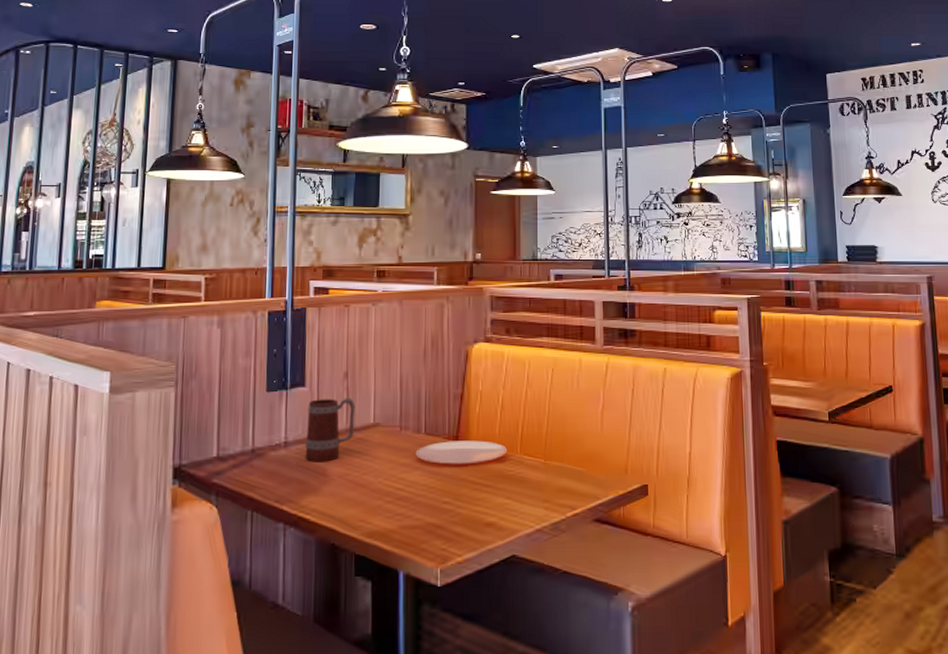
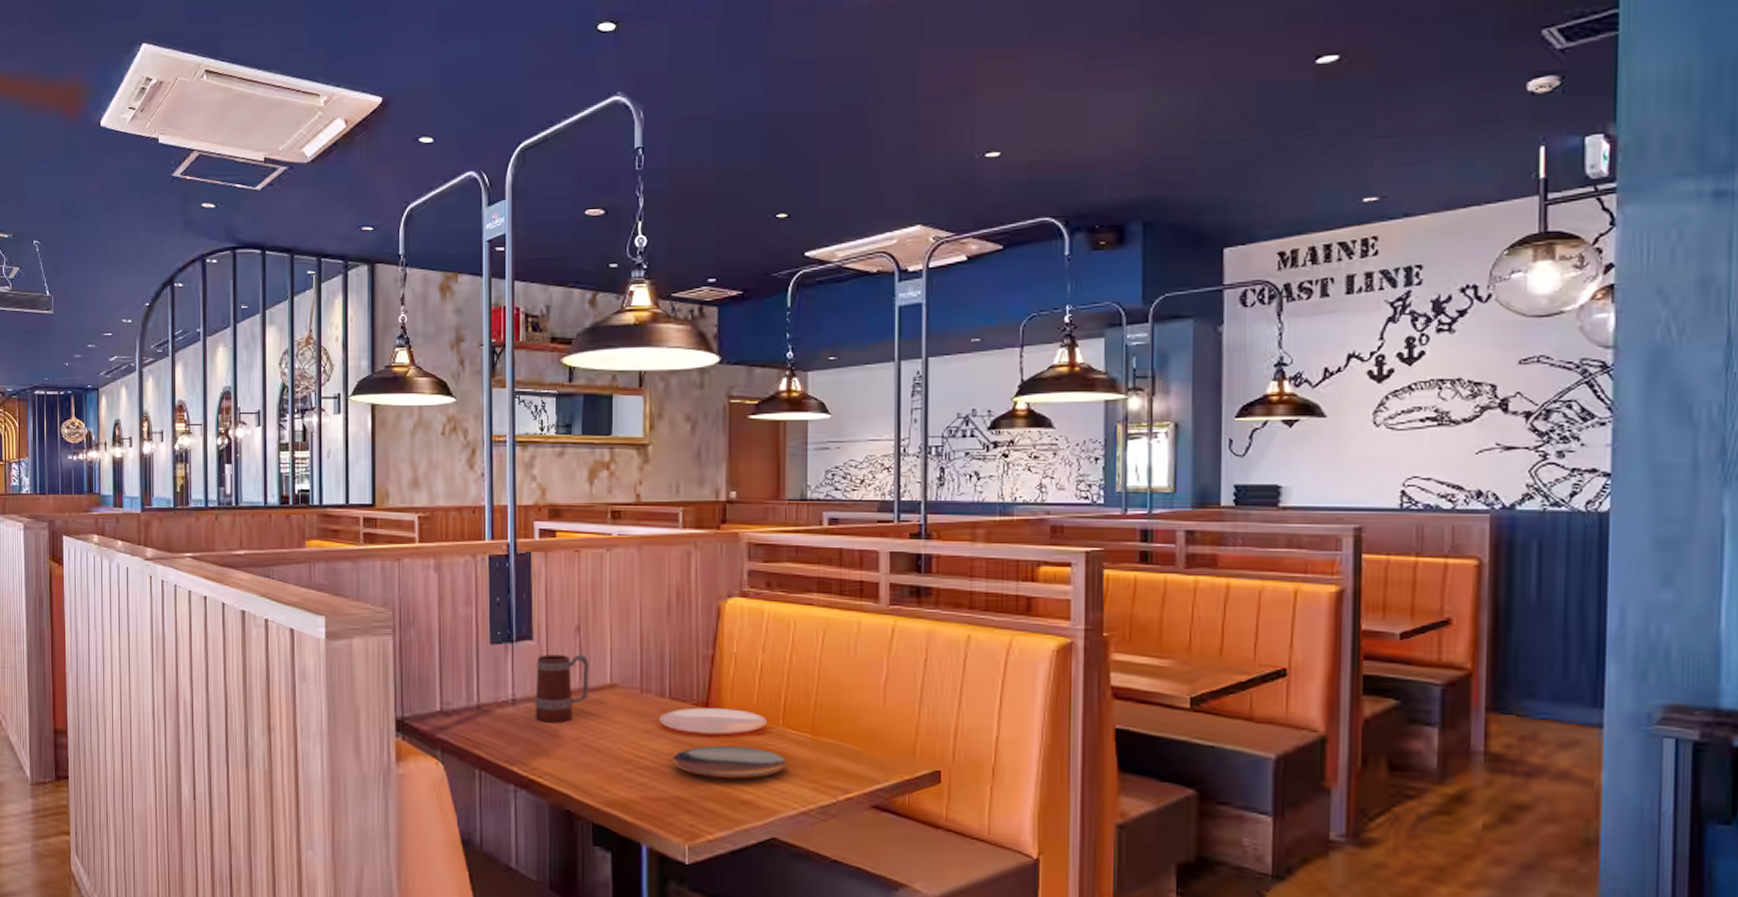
plate: none [426,474,525,503] -> present [672,745,788,779]

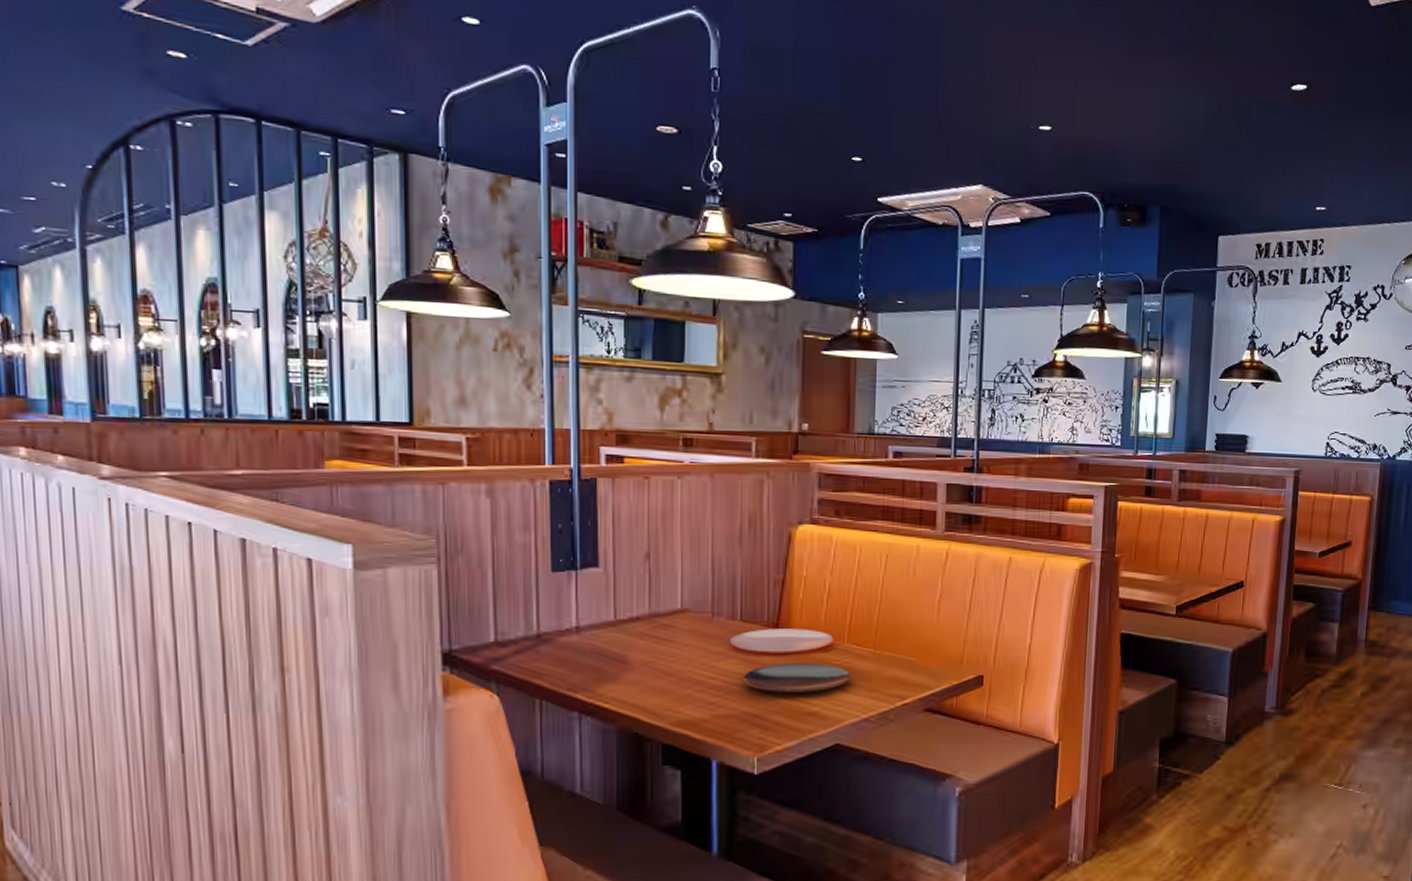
beer mug: present [535,654,590,723] -> none [601,580,660,649]

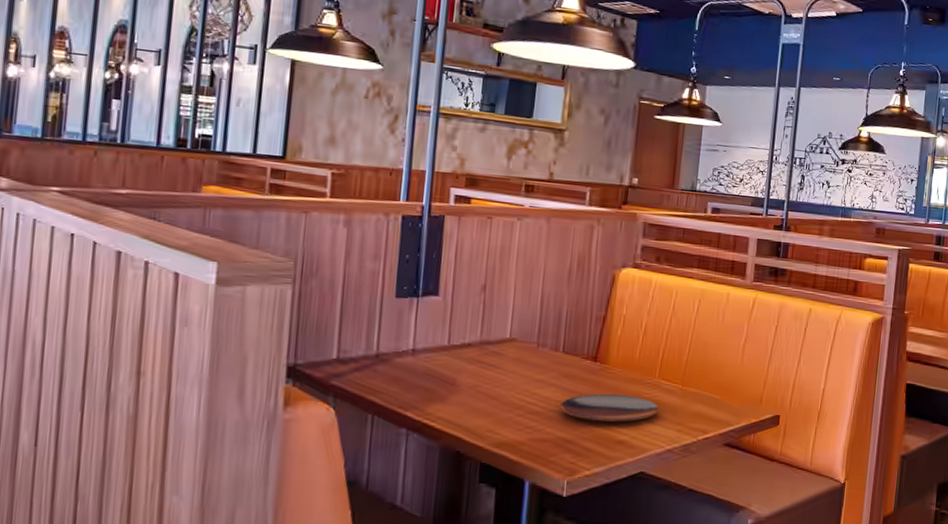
plate: present [730,628,834,654] -> none [551,361,646,385]

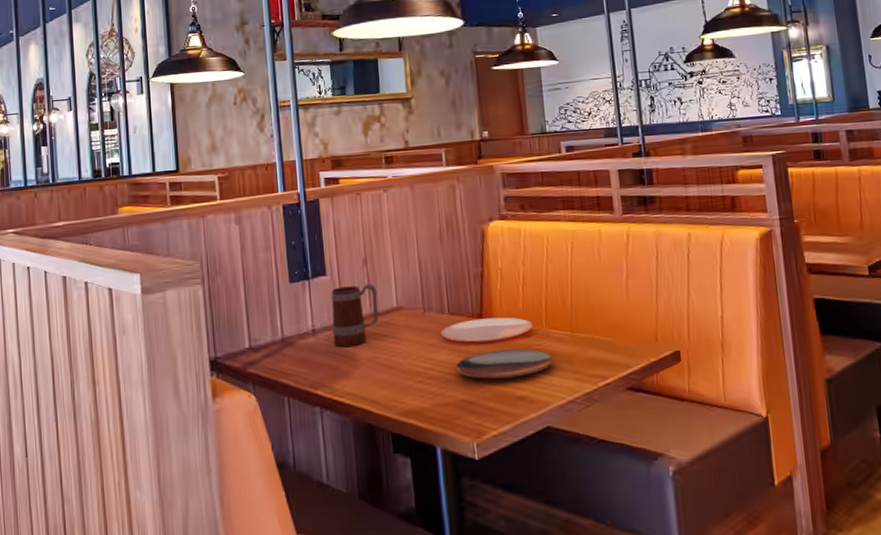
beer mug: none [433,309,492,372] -> present [331,283,378,348]
plate: none [551,361,646,385] -> present [441,317,533,343]

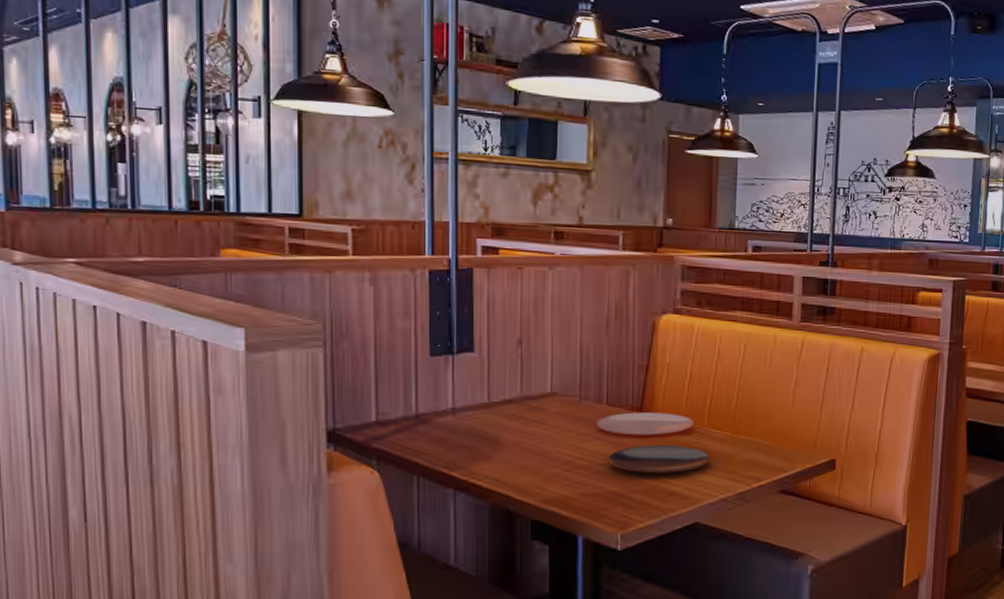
beer mug: present [331,283,378,348] -> none [475,365,531,430]

